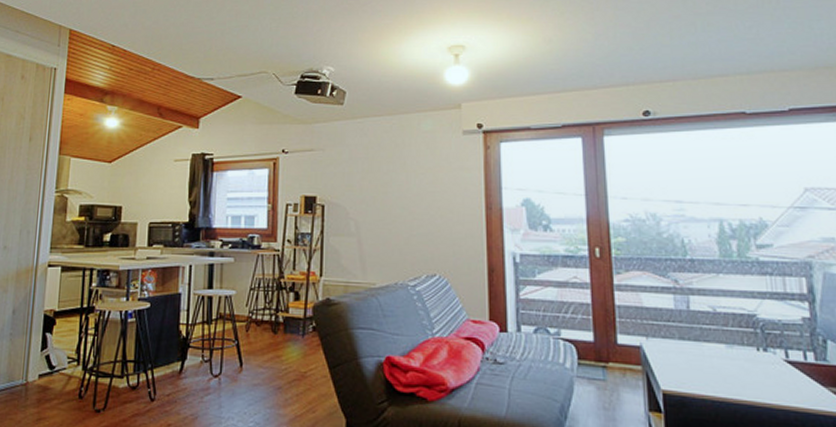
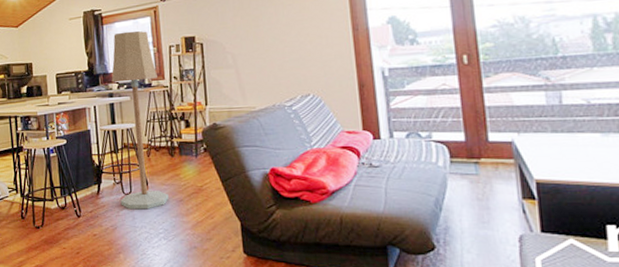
floor lamp: none [206,182,269,397] -> present [111,31,169,210]

